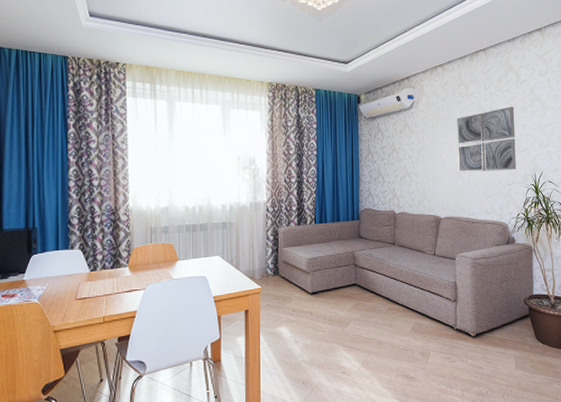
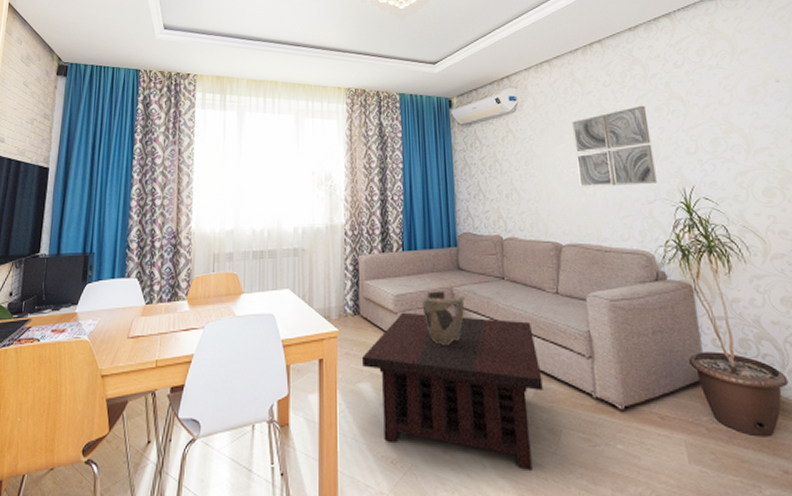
coffee table: none [280,272,419,381] -> present [361,312,543,470]
decorative bowl: none [330,254,364,296] -> present [422,291,466,345]

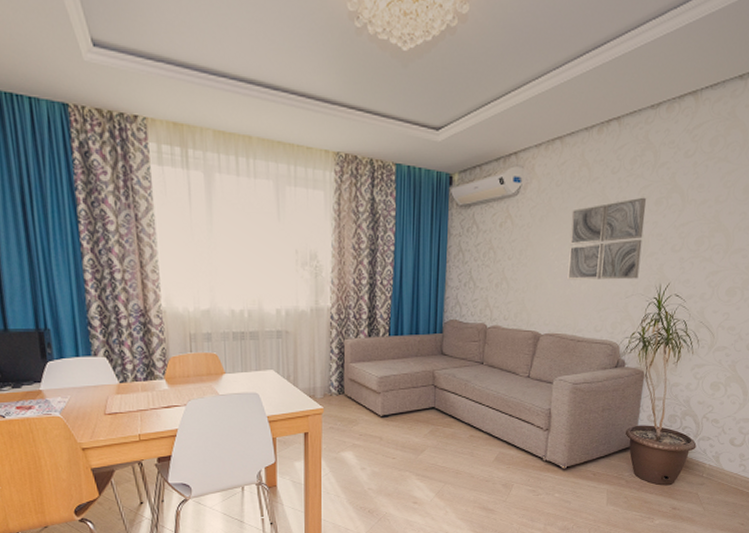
coffee table: present [361,312,543,470] -> none [345,392,504,514]
decorative bowl: present [422,291,466,345] -> none [404,373,446,420]

